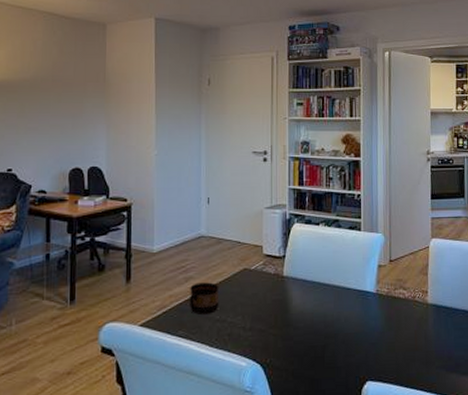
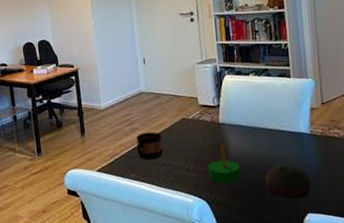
candle: none [267,297,301,346] -> present [208,142,241,184]
bowl: none [326,326,373,366] -> present [265,165,312,200]

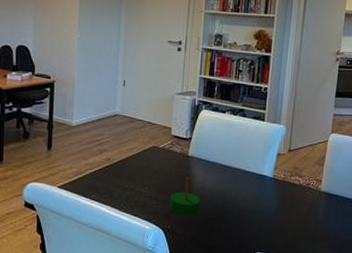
cup: present [136,132,164,161] -> none [103,155,130,184]
bowl: present [265,165,312,200] -> none [222,204,265,238]

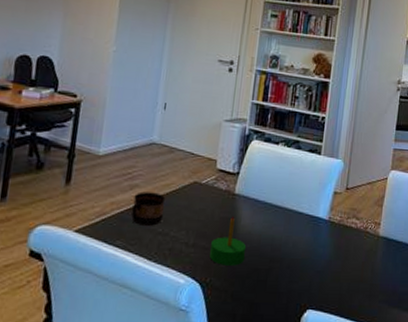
cup: none [103,155,130,184] -> present [131,192,166,227]

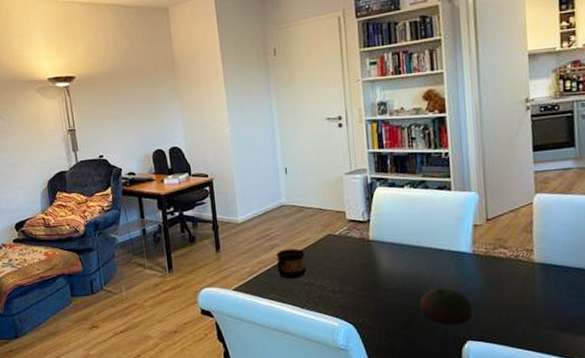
candle: present [210,216,247,266] -> none [356,261,393,307]
bowl: none [269,251,318,292] -> present [419,287,473,326]

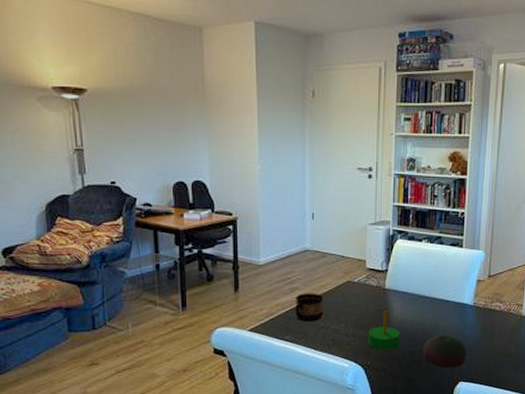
candle: none [356,261,393,307] -> present [368,308,400,350]

